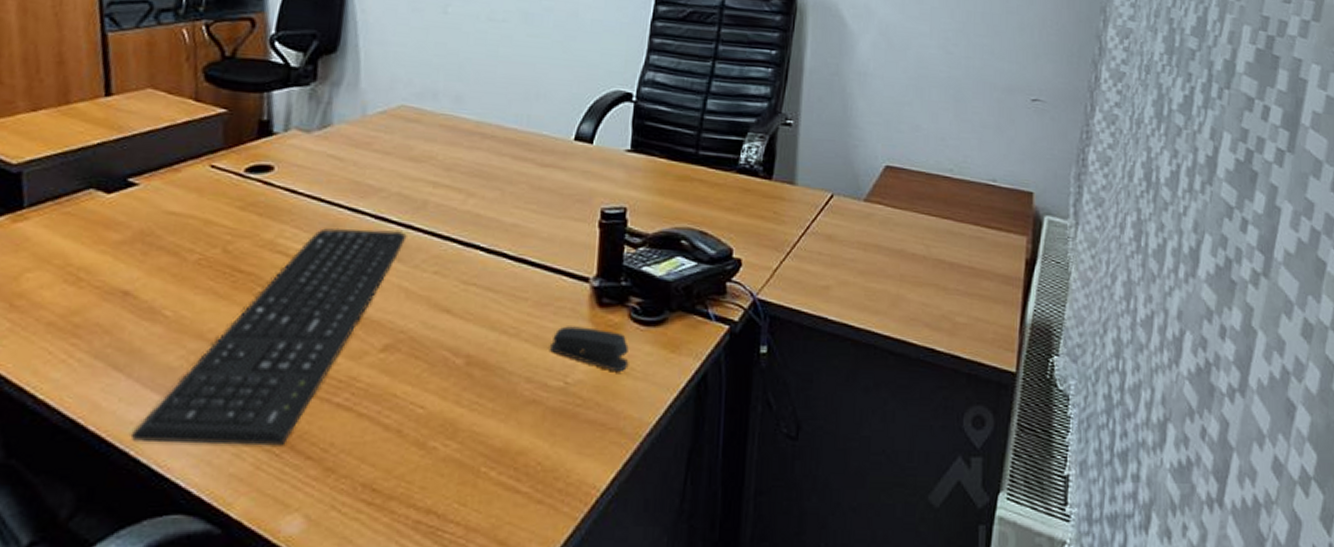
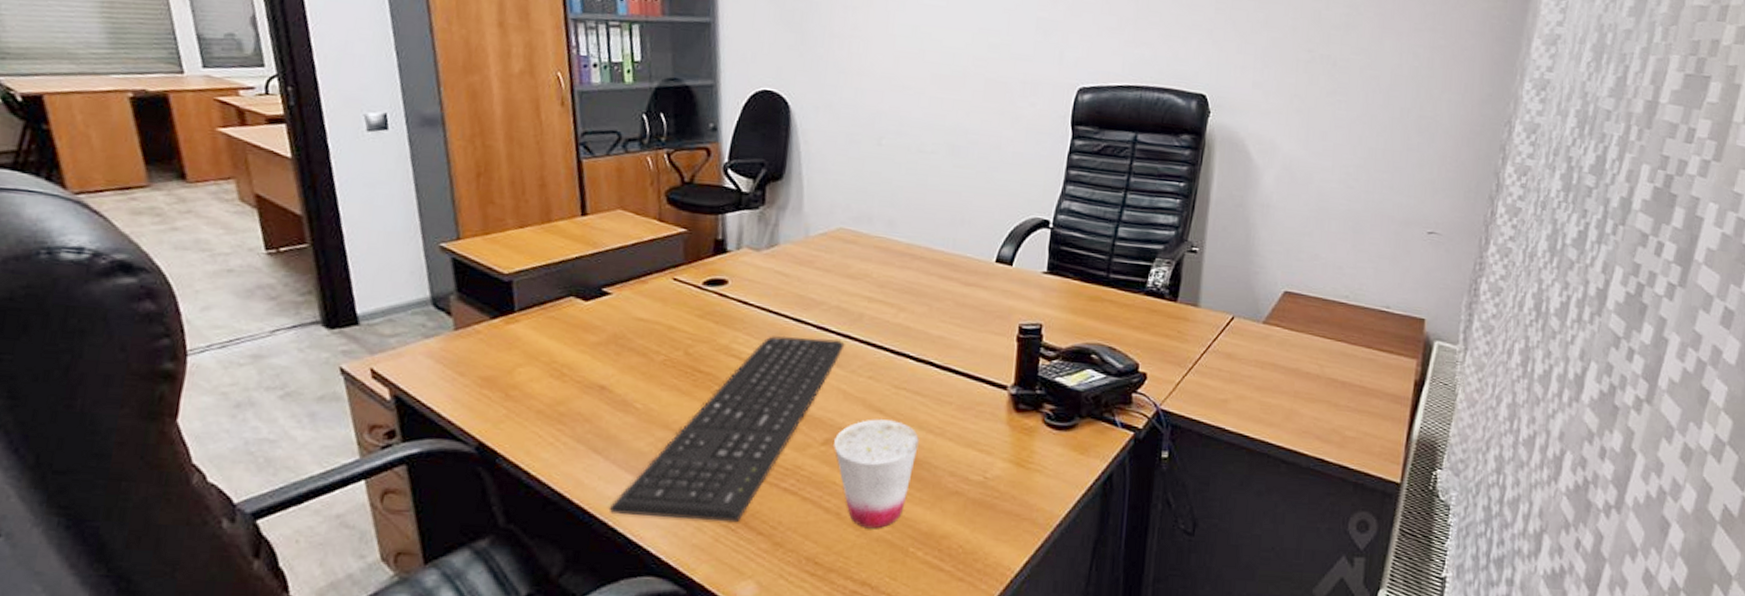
cup: none [394,320,491,447] -> present [834,419,919,529]
stapler: present [549,326,629,373] -> none [970,428,1042,470]

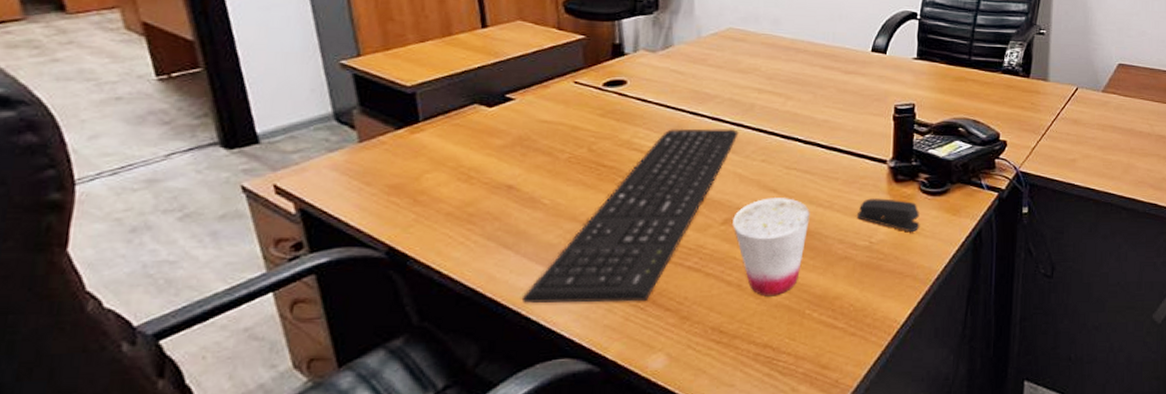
stapler: none [970,428,1042,470] -> present [856,198,920,233]

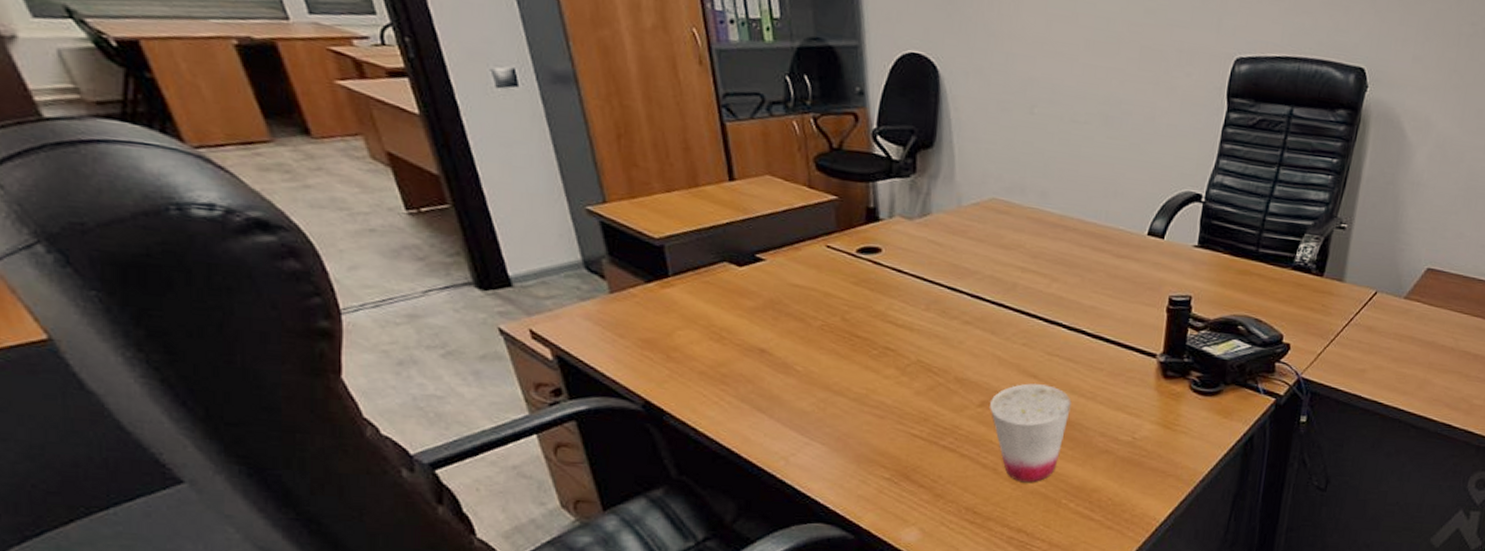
keyboard: present [521,128,739,304] -> none [776,303,999,477]
stapler: present [856,198,920,233] -> none [1120,393,1188,432]

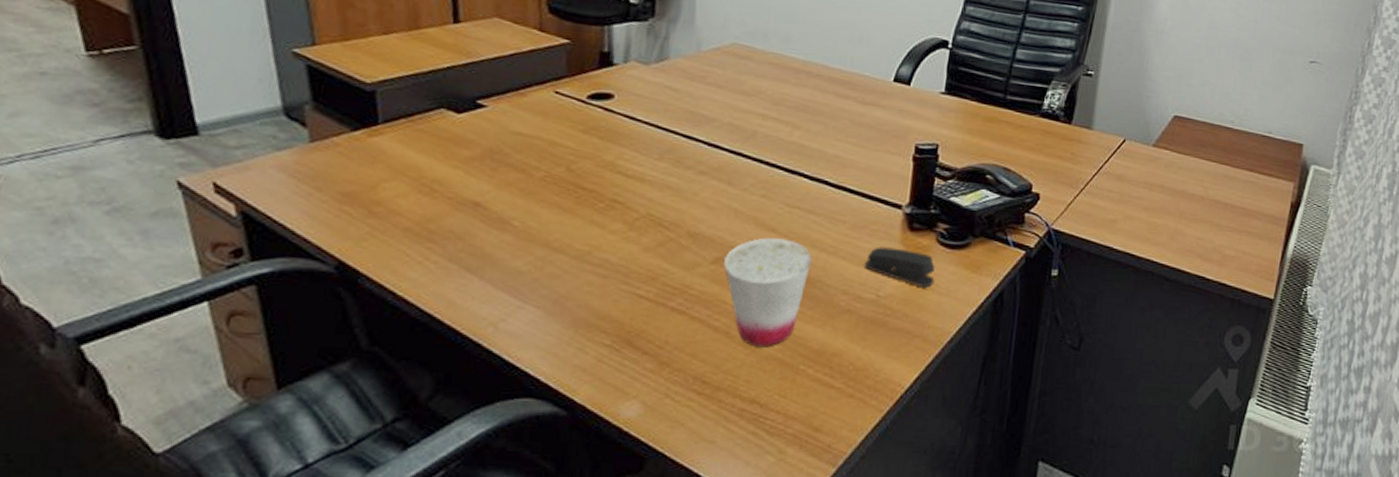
stapler: none [1120,393,1188,432] -> present [863,247,935,289]

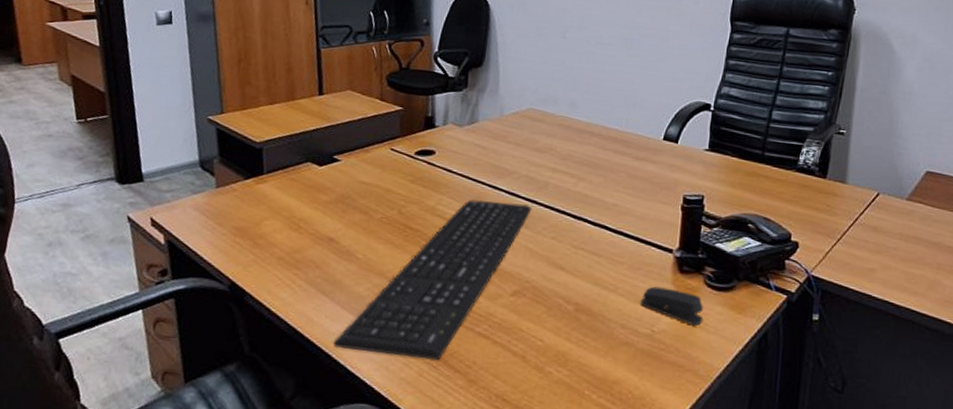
keyboard: none [483,152,737,343] -> present [333,199,532,361]
cup: present [724,237,812,348] -> none [521,274,595,373]

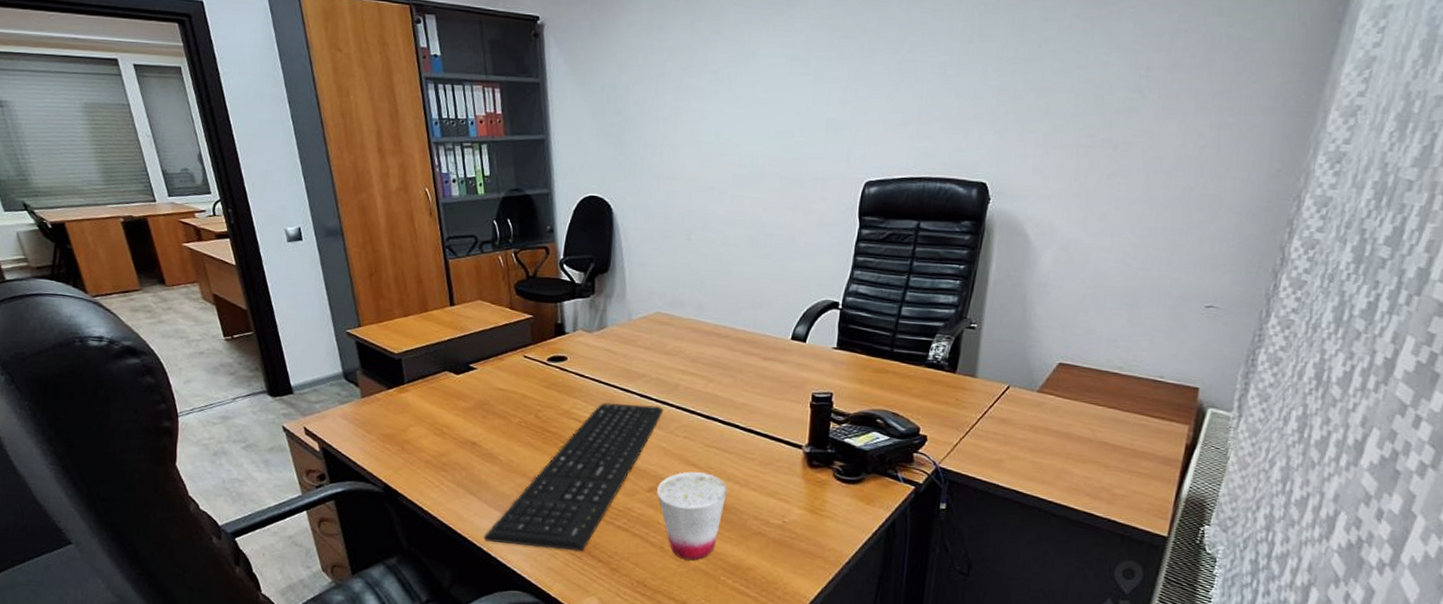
cup: none [521,274,595,373] -> present [657,471,727,561]
stapler: present [639,286,704,326] -> none [771,480,833,517]

